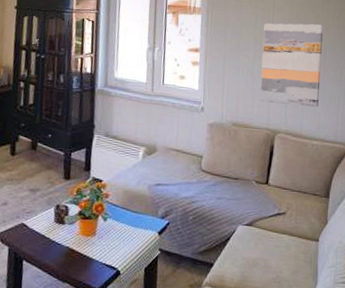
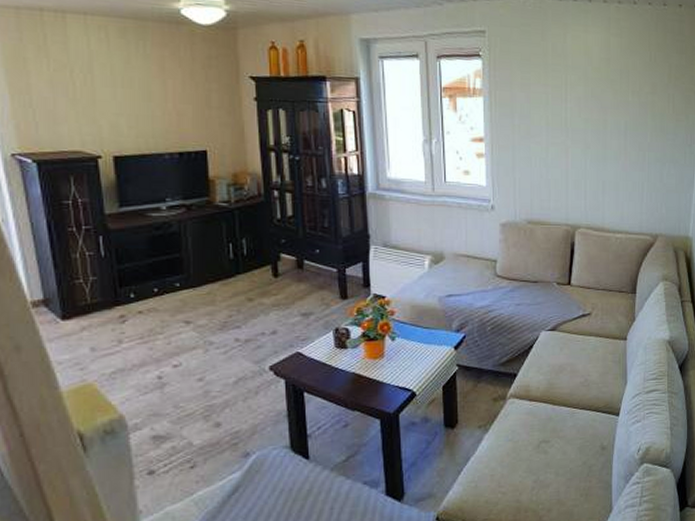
wall art: present [260,23,323,107] -> none [556,101,622,196]

